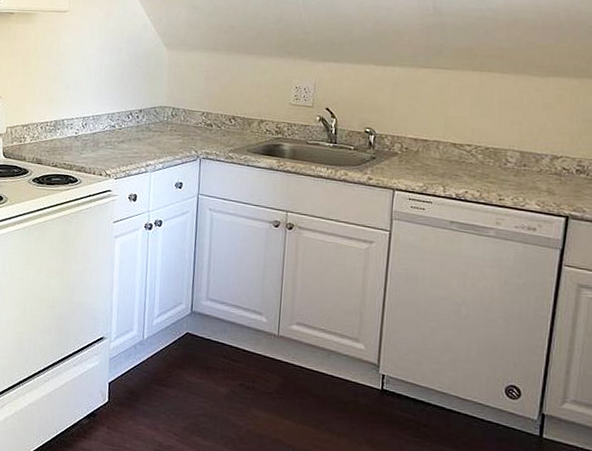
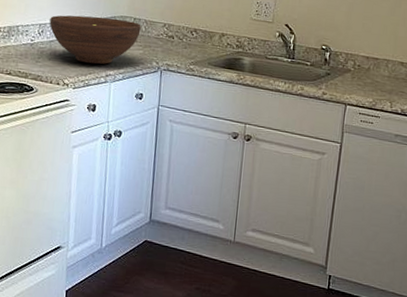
fruit bowl: none [92,107,180,155] -> present [49,15,141,65]

